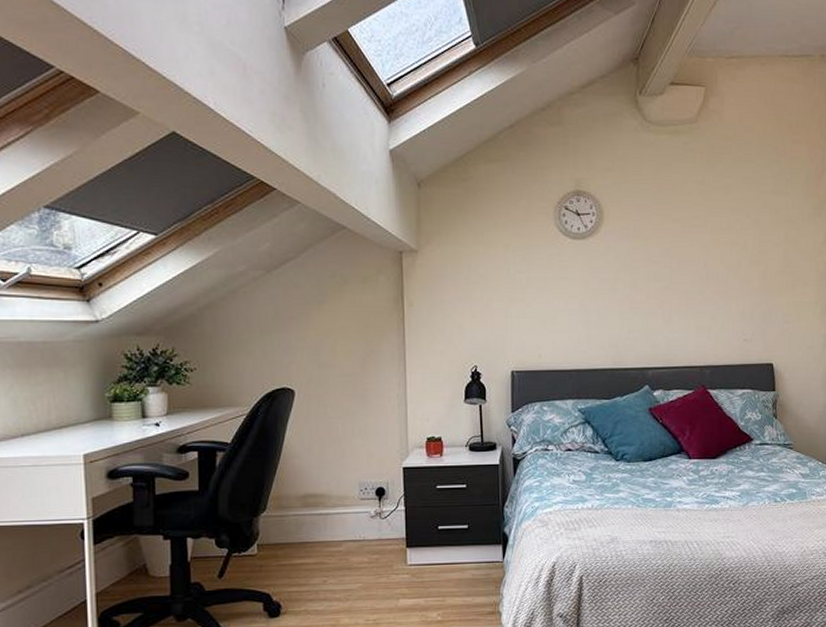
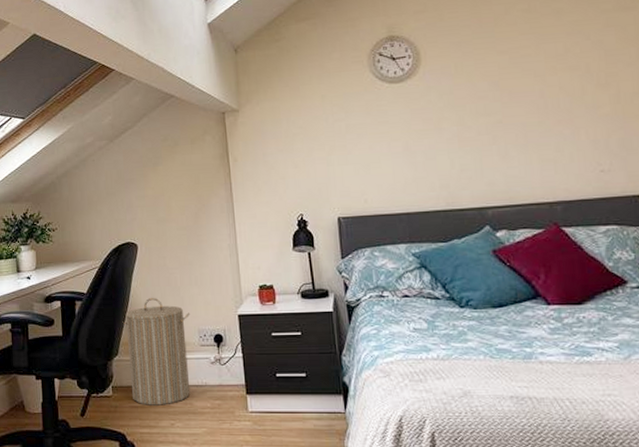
laundry hamper: none [272,448,351,563] -> present [122,297,191,405]

